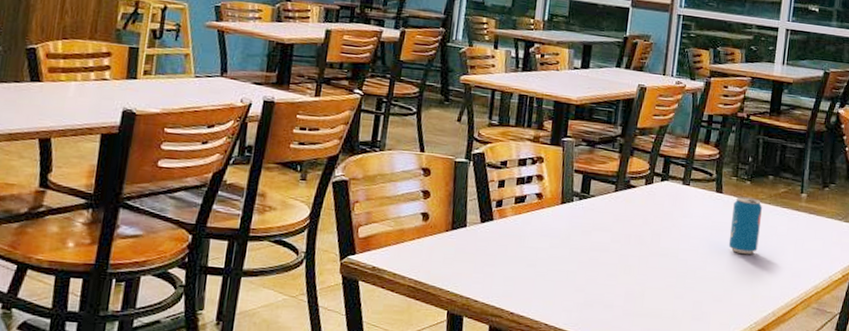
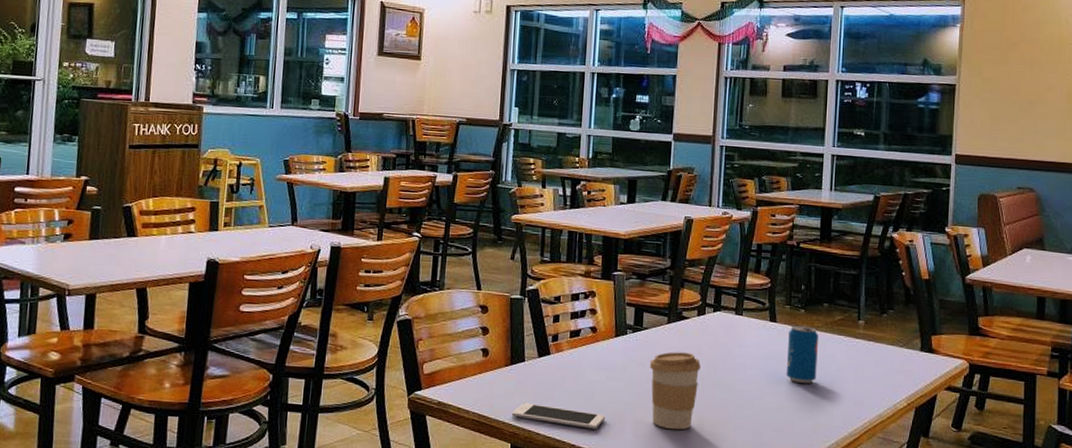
cell phone: none [449,269,547,297] -> present [511,403,606,429]
coffee cup: none [594,220,645,299] -> present [649,352,701,430]

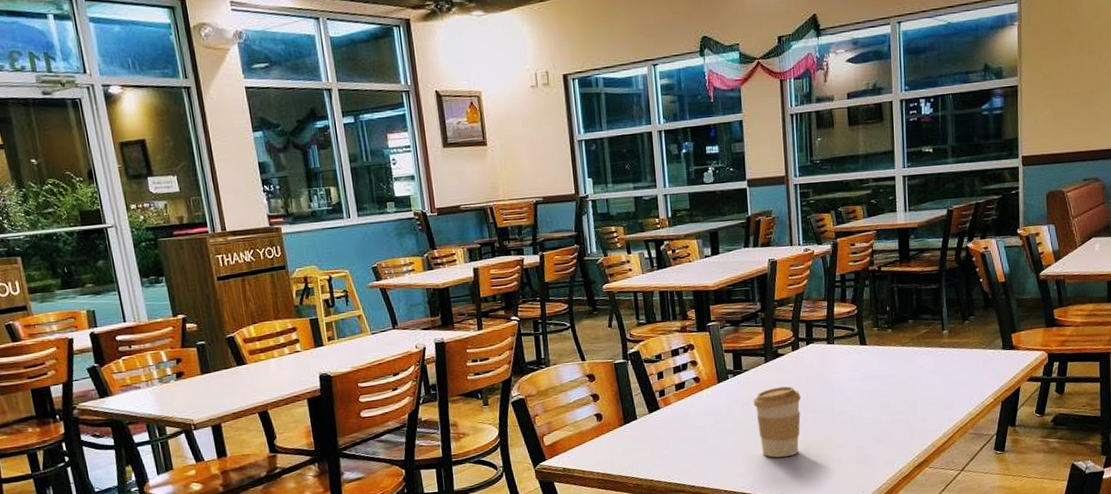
cell phone: present [511,403,606,429] -> none [632,454,720,471]
soda can: present [786,325,818,383] -> none [879,343,909,397]

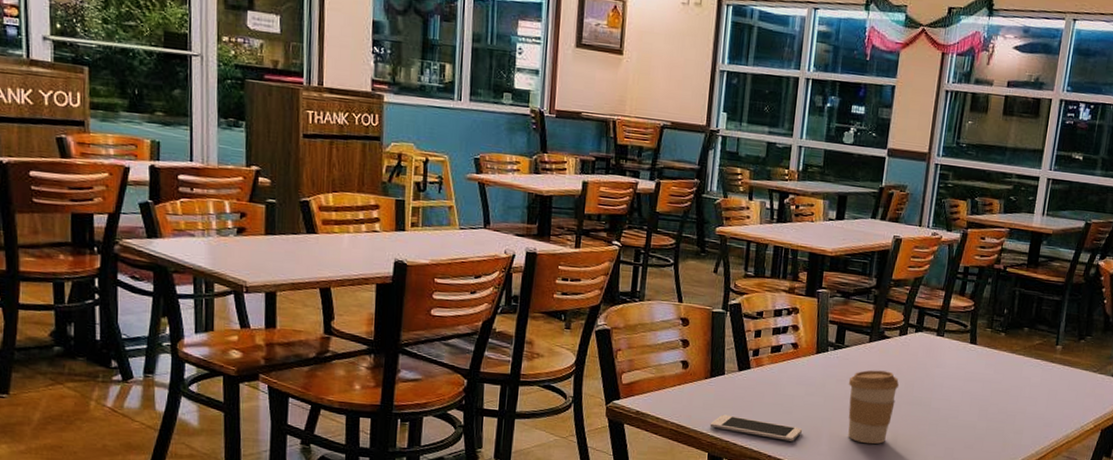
cell phone: none [632,454,720,471] -> present [709,414,803,441]

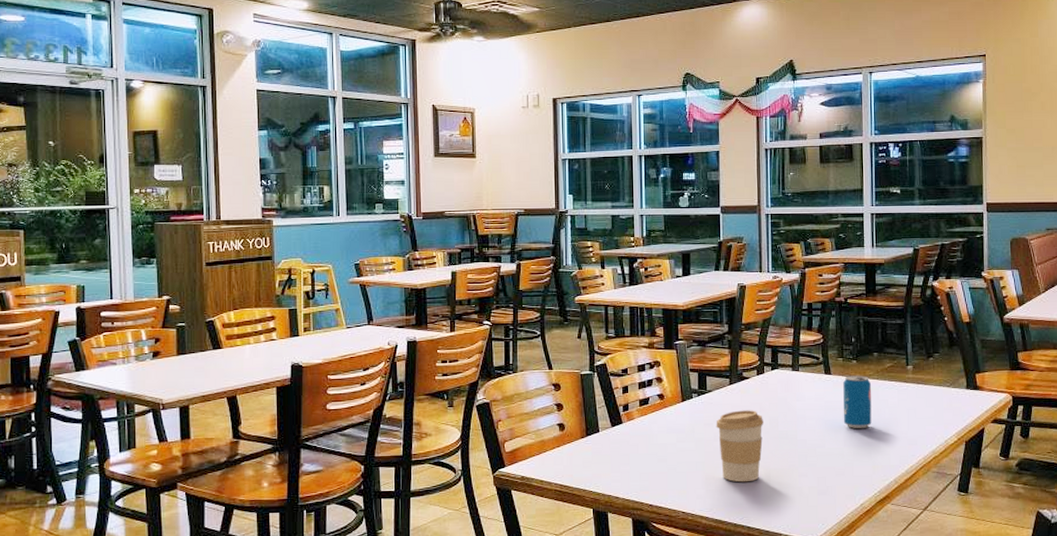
cell phone: present [709,414,803,441] -> none [591,470,679,489]
soda can: none [981,348,1016,404] -> present [843,375,872,428]

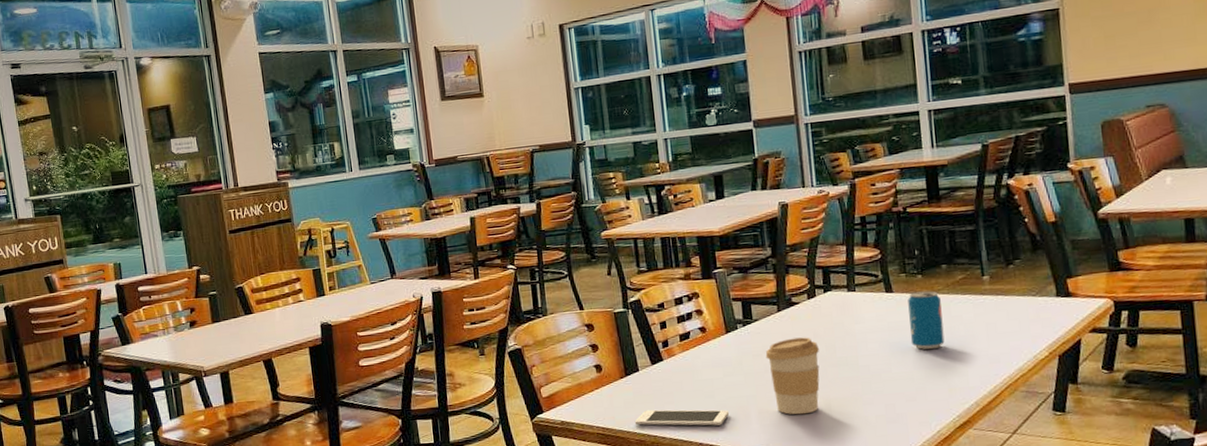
cell phone: none [591,470,679,489] -> present [634,409,730,426]

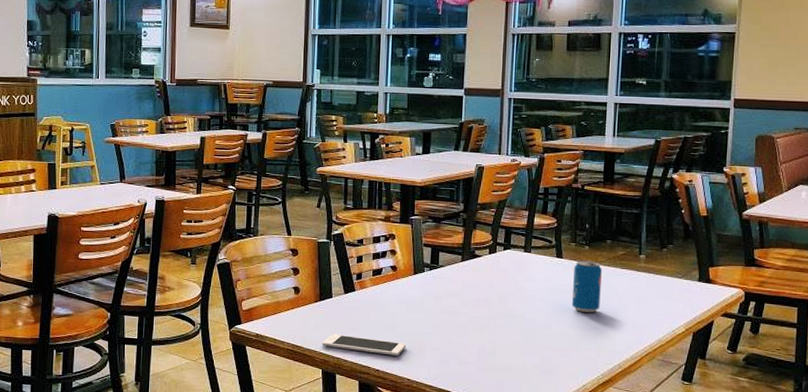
coffee cup: present [765,337,820,415] -> none [445,286,492,356]

